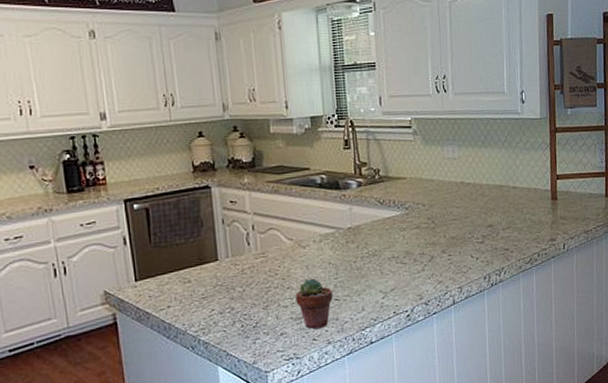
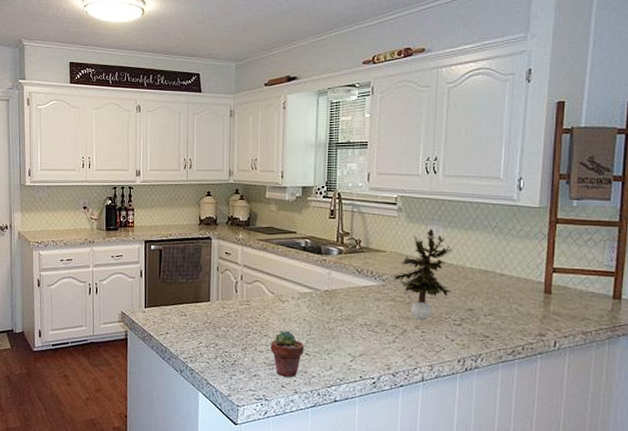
potted plant: none [414,150,472,244] -> present [391,229,453,321]

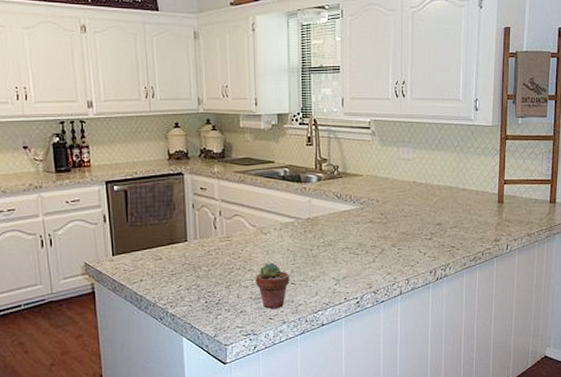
potted plant: present [391,229,453,321] -> none [369,151,423,239]

